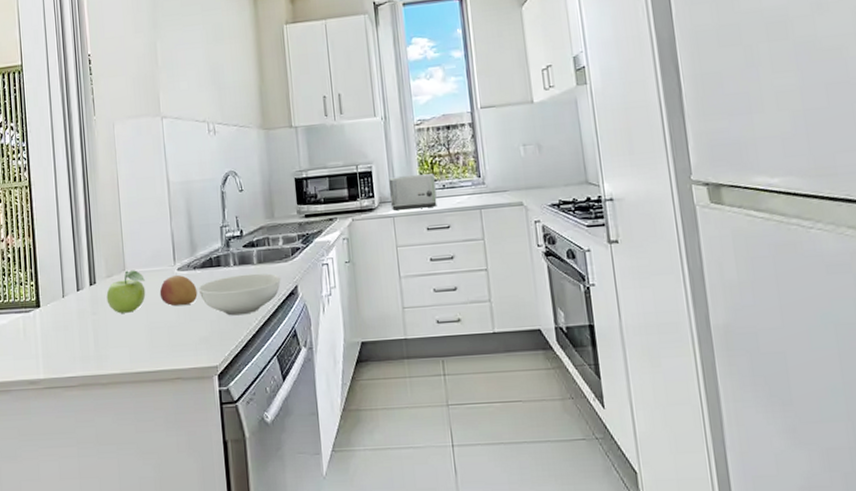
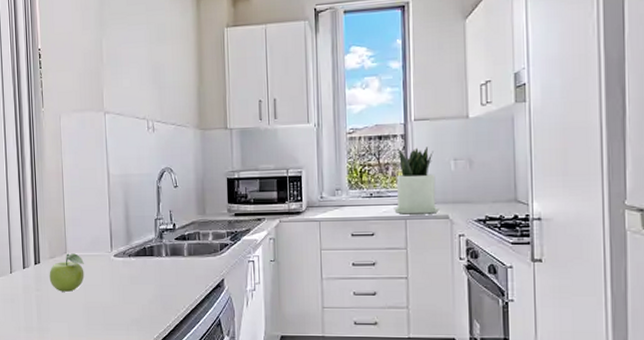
fruit: present [159,275,198,306] -> none [97,261,131,289]
bowl: present [198,273,282,316] -> none [132,265,210,302]
toaster: present [389,173,439,211] -> none [317,182,367,215]
planter: none [466,134,513,204] -> present [394,147,439,215]

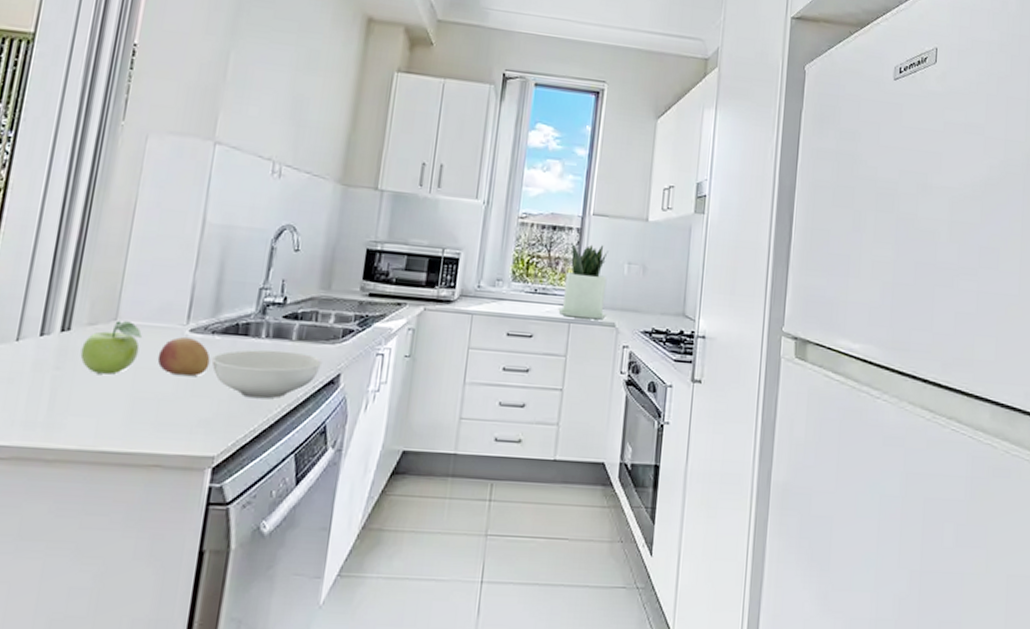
fruit: none [97,261,131,289] -> present [157,337,211,377]
bowl: none [132,265,210,302] -> present [212,349,323,399]

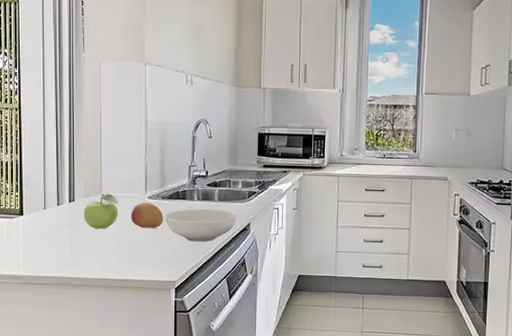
planter: present [558,242,608,320] -> none [402,117,440,175]

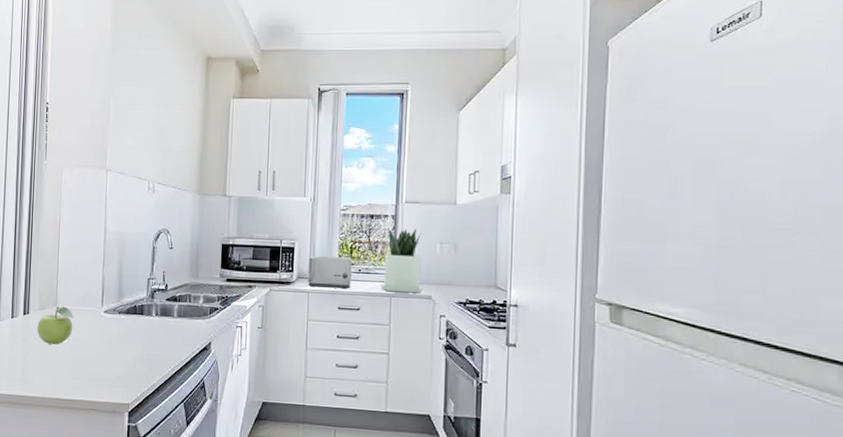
fruit: present [130,203,164,229] -> none [85,317,120,346]
bowl: present [165,208,238,242] -> none [121,325,198,362]
toaster: none [337,142,381,172] -> present [307,255,356,289]
planter: none [402,117,440,175] -> present [380,228,423,293]

